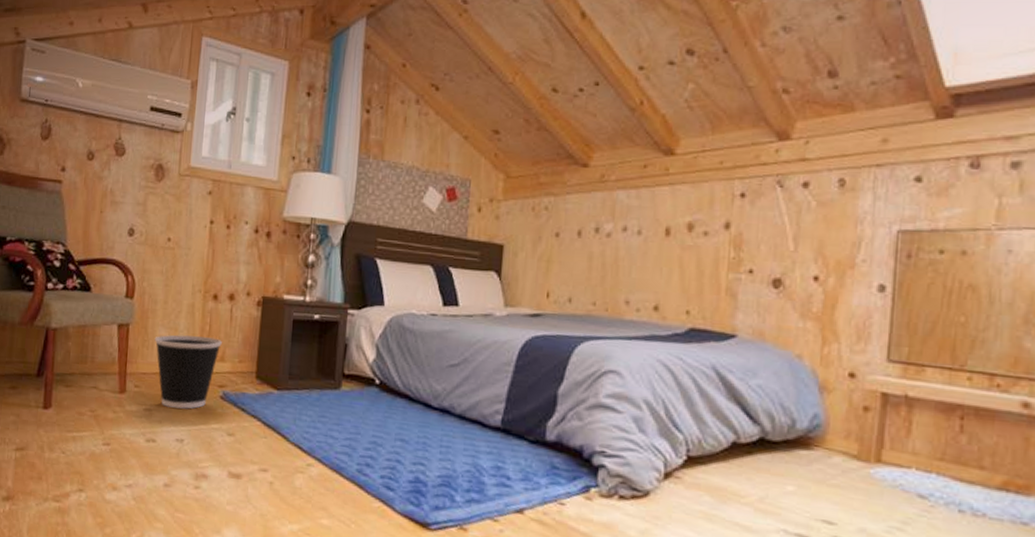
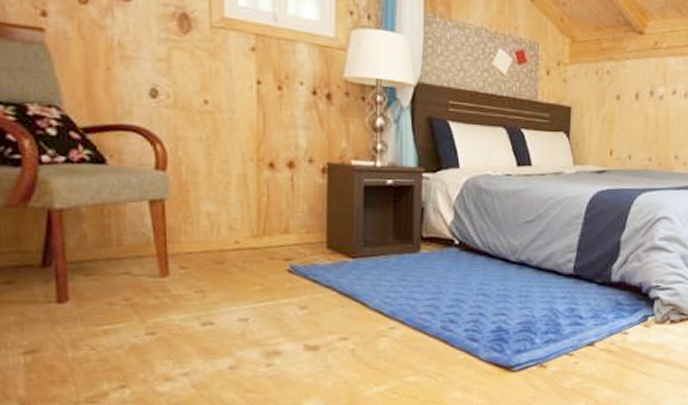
wastebasket: present [154,335,222,409] -> none [199,208,284,287]

